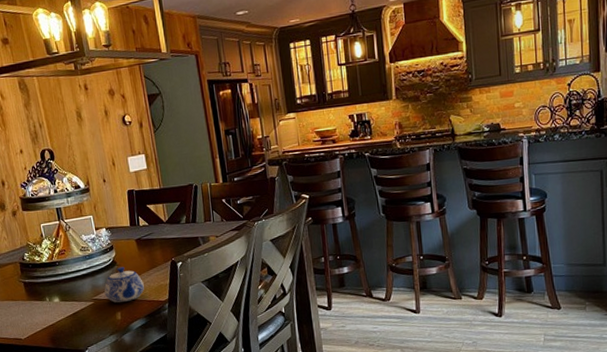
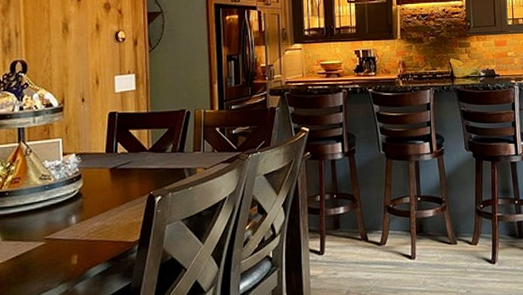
teapot: present [104,266,144,303] -> none [61,200,112,244]

